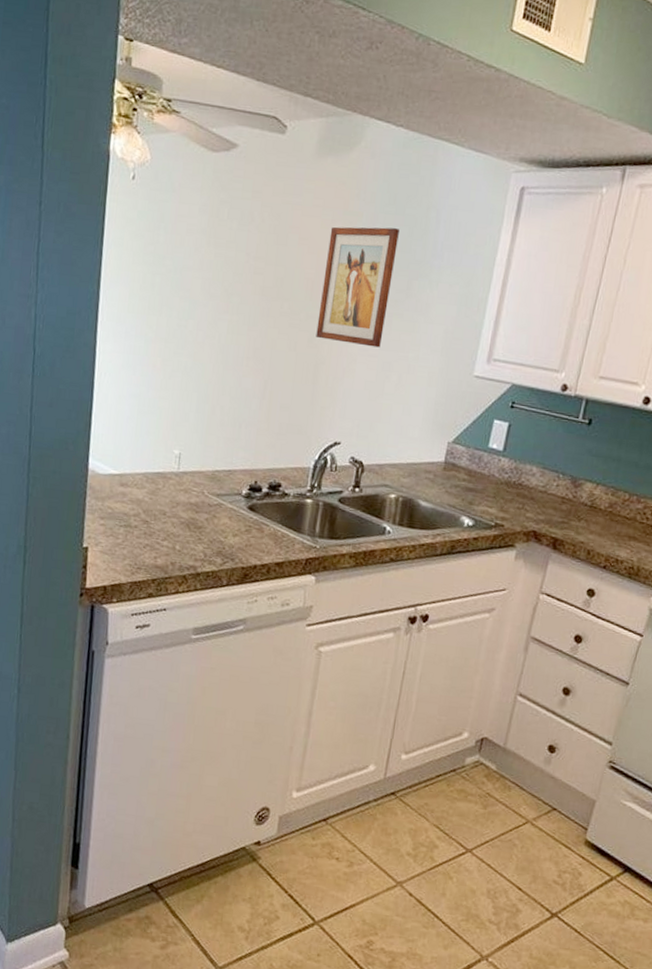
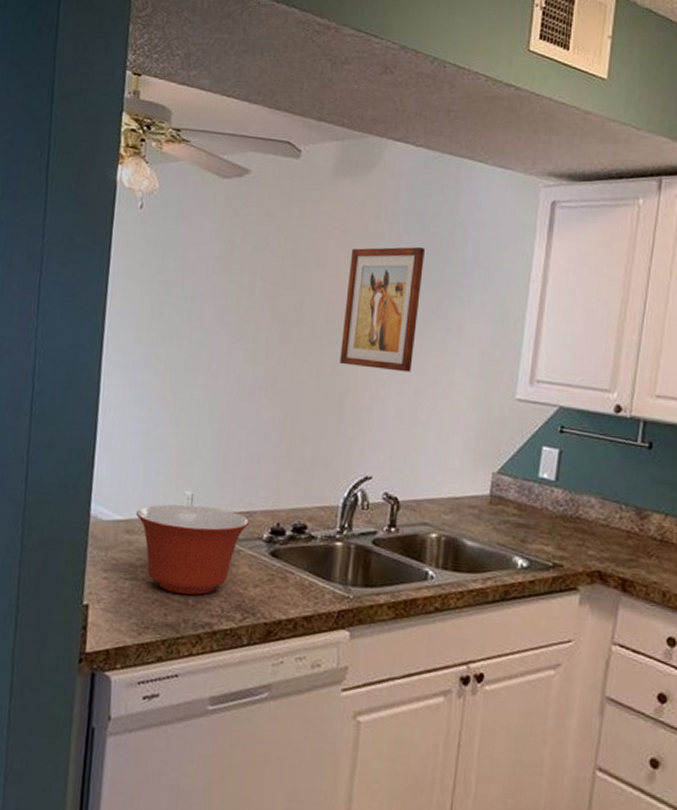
mixing bowl: none [130,461,231,542] -> present [137,504,250,595]

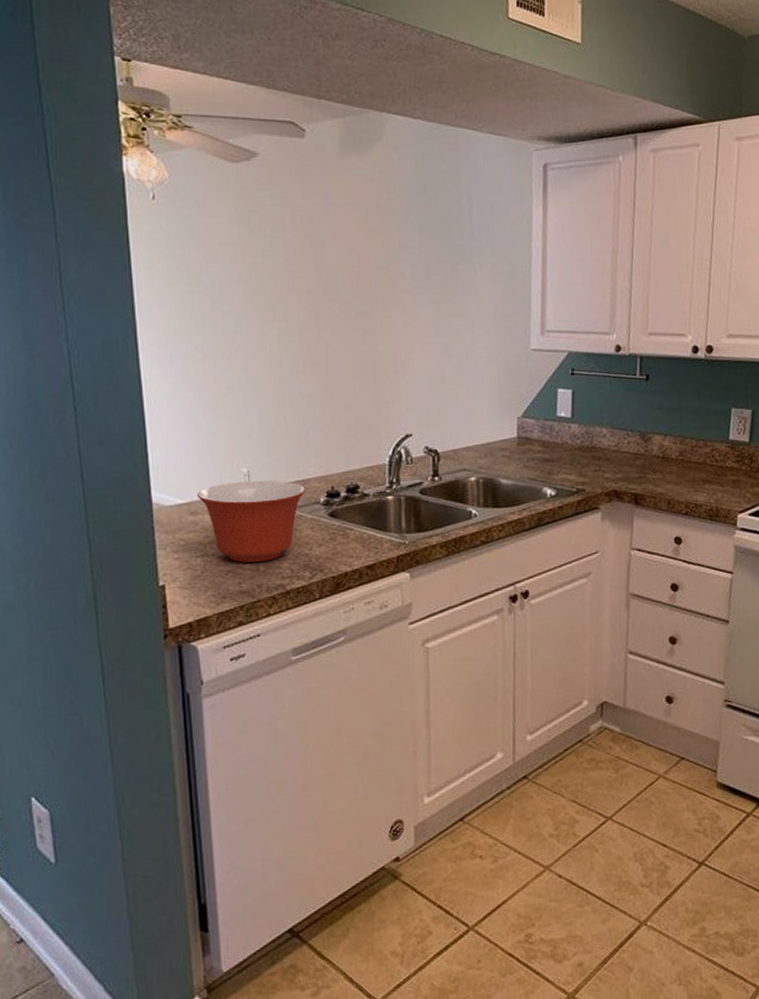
wall art: present [339,247,425,372] -> none [366,217,436,336]

